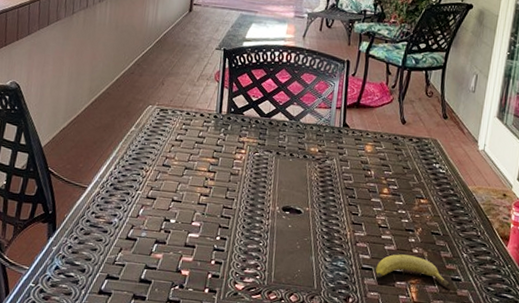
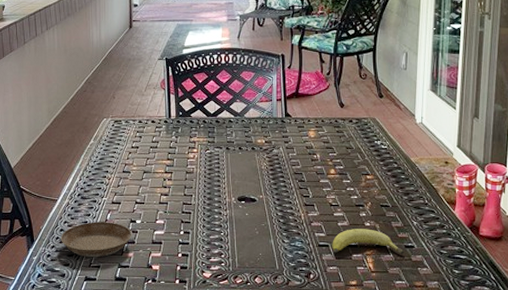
saucer: none [85,215,165,255] -> present [61,222,132,258]

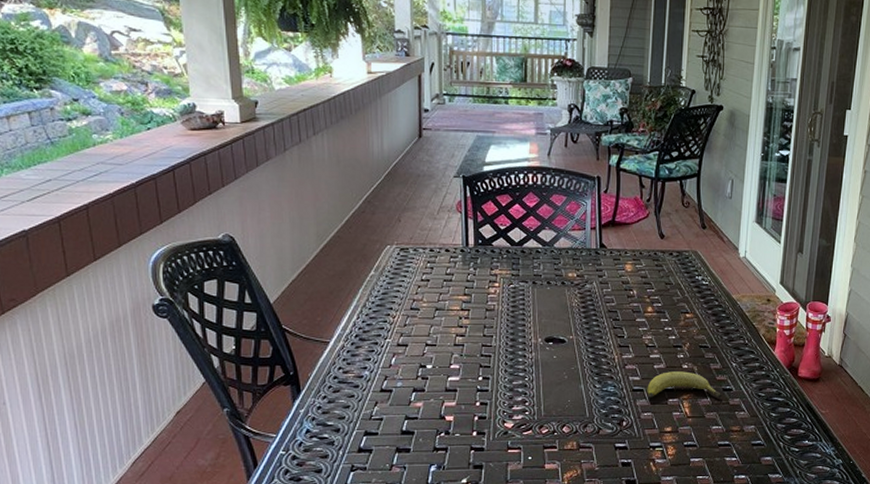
saucer: present [61,222,132,258] -> none [334,367,422,409]

